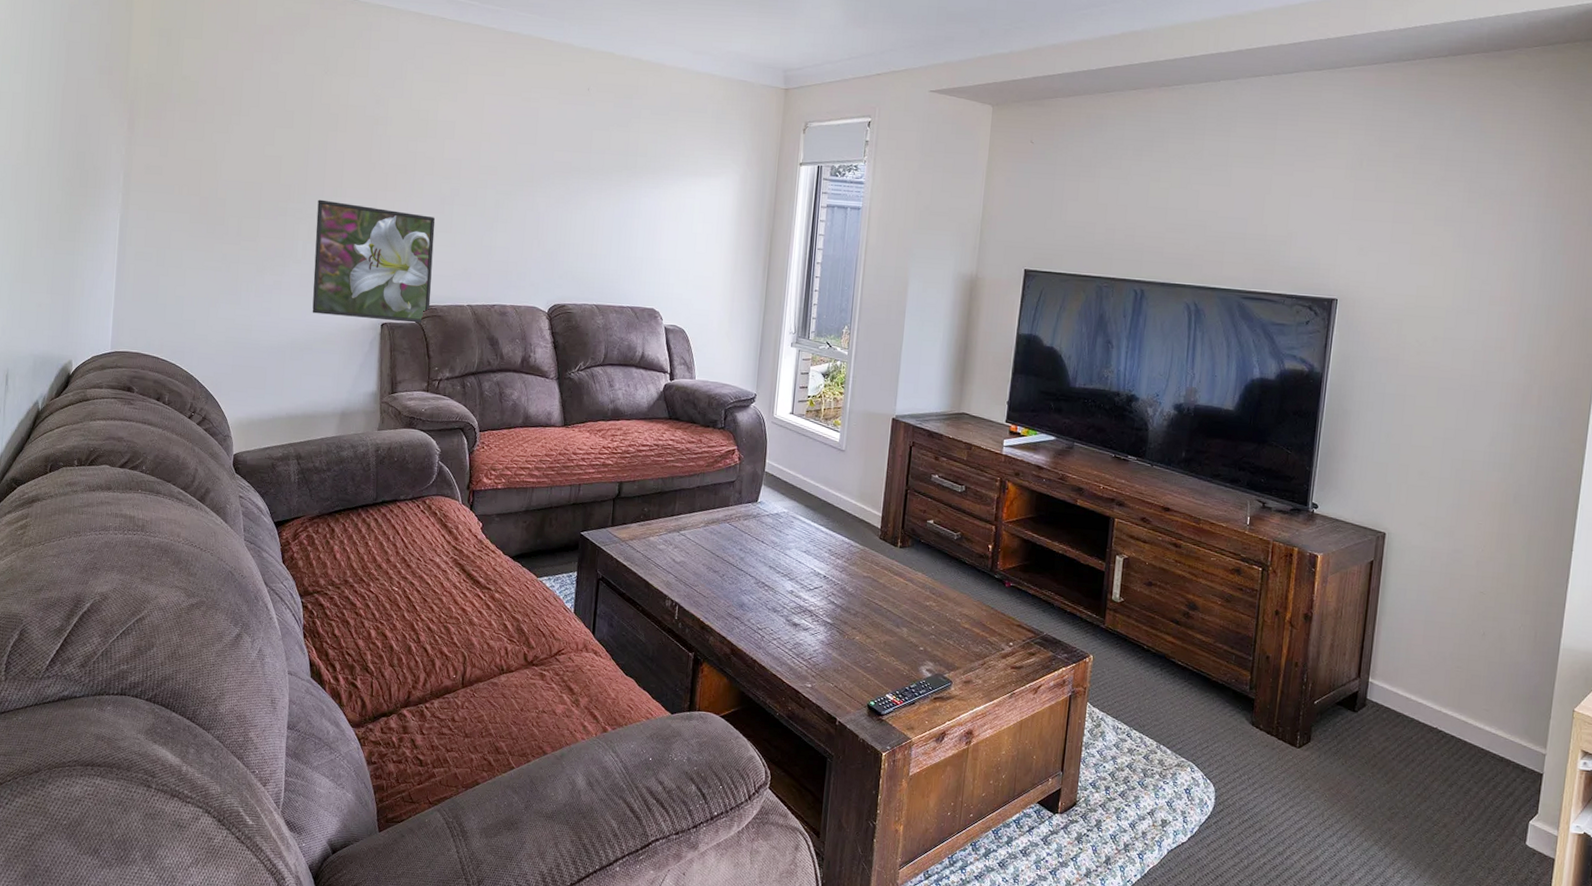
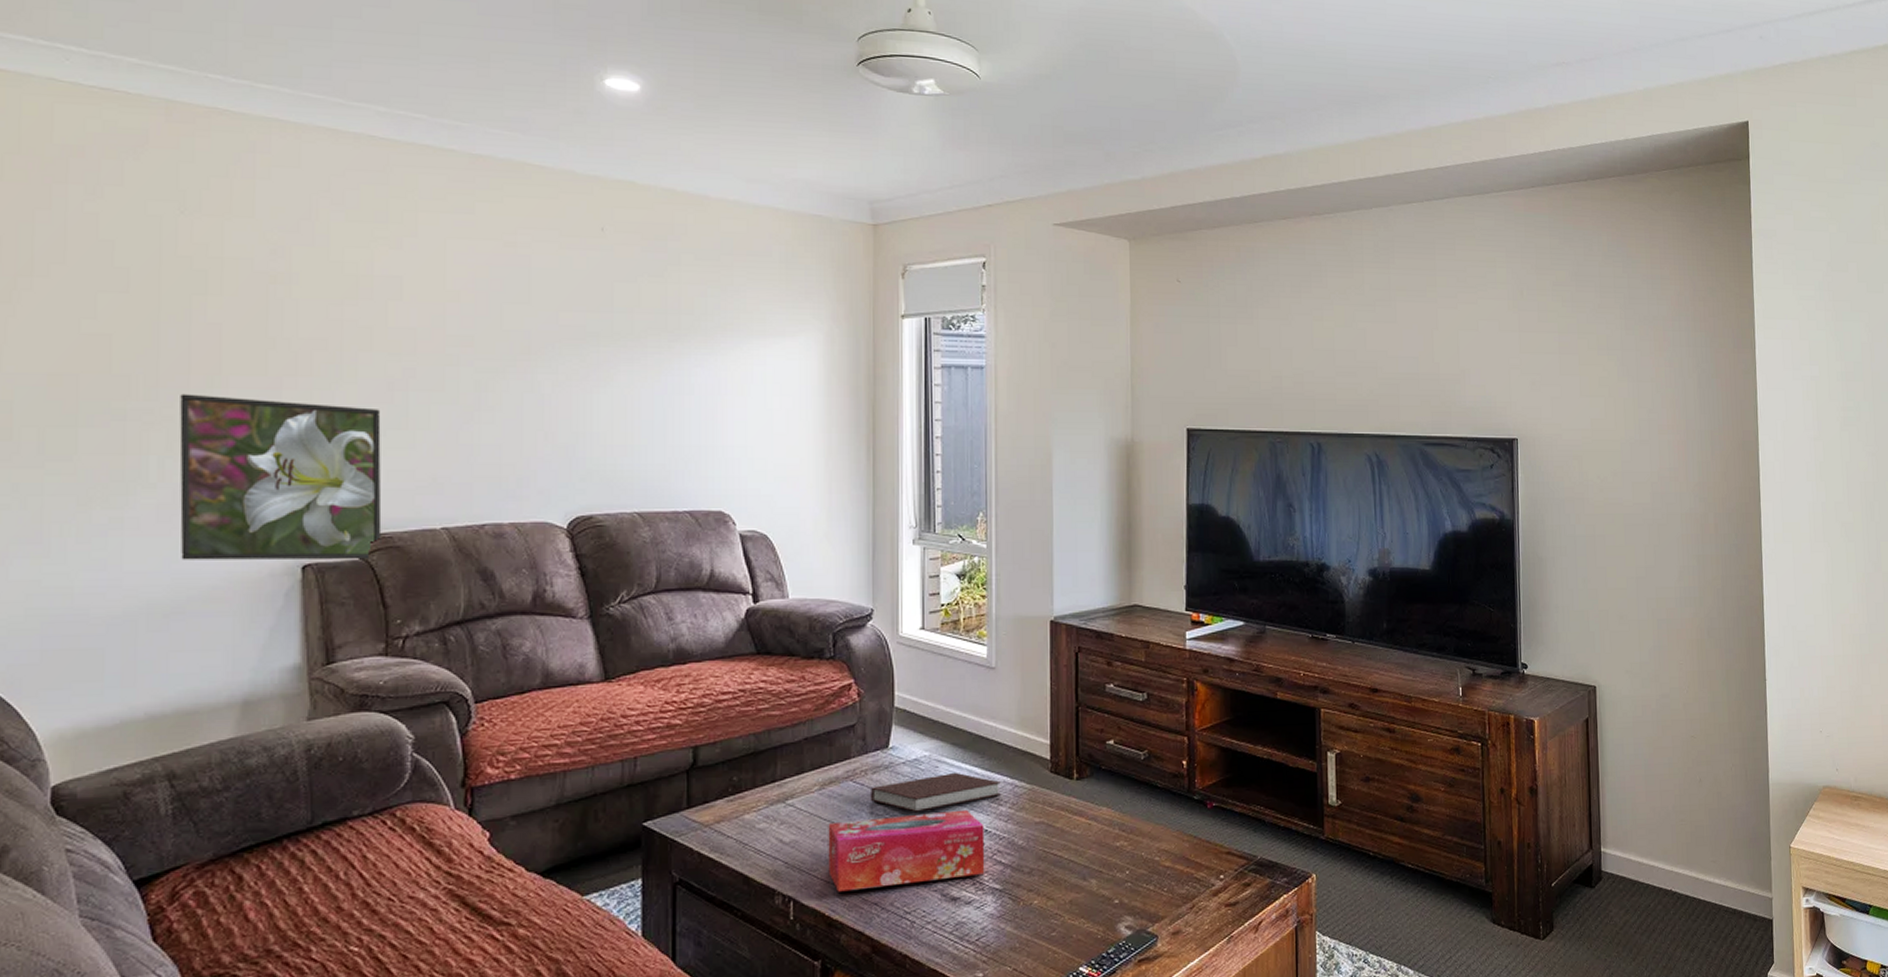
tissue box: none [705,553,824,610] -> present [828,809,985,892]
notebook: none [741,527,840,555] -> present [871,772,1001,812]

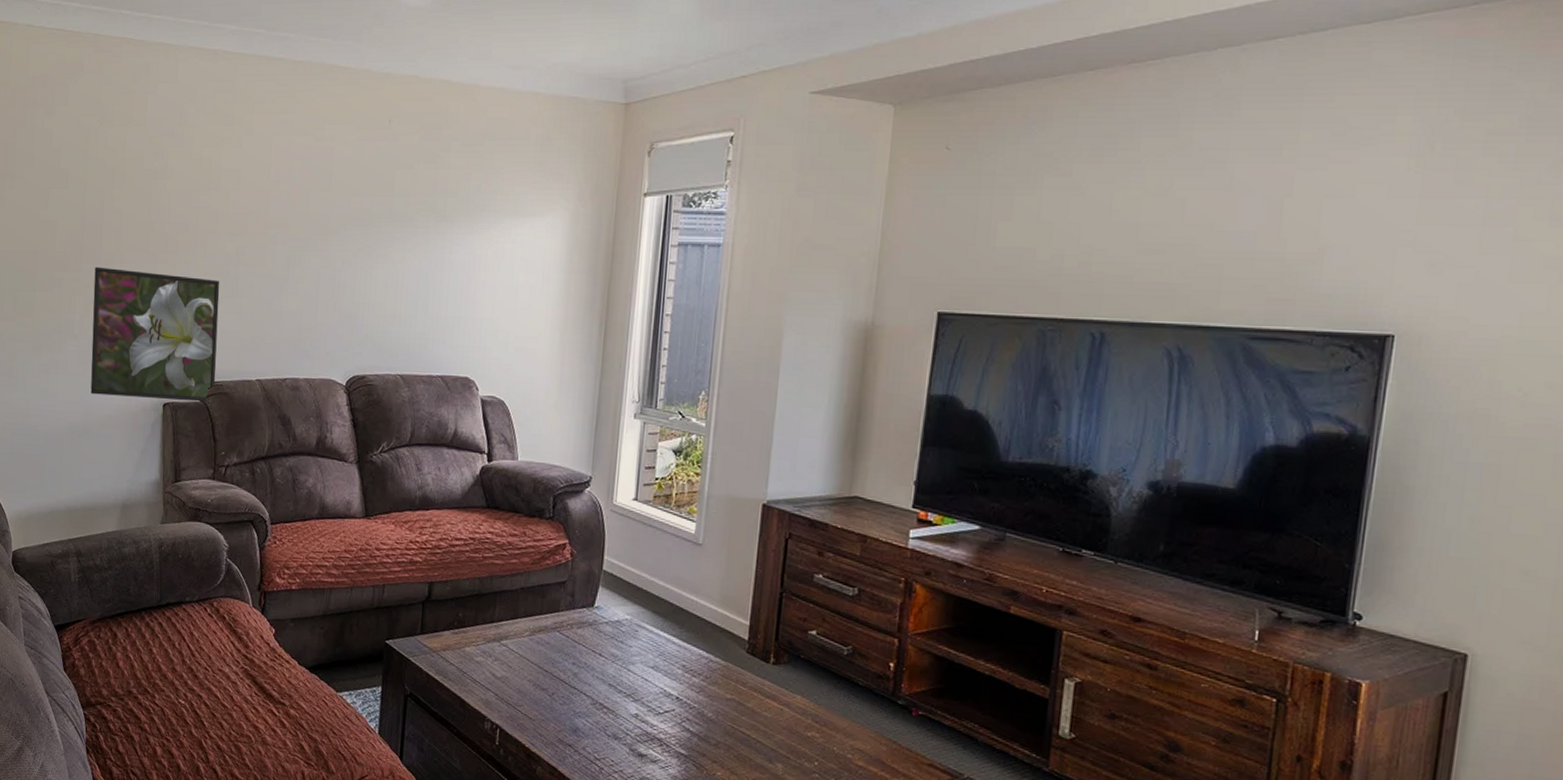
tissue box: present [828,809,985,892] -> none [531,667,676,738]
notebook: present [871,772,1001,812] -> none [574,638,696,670]

